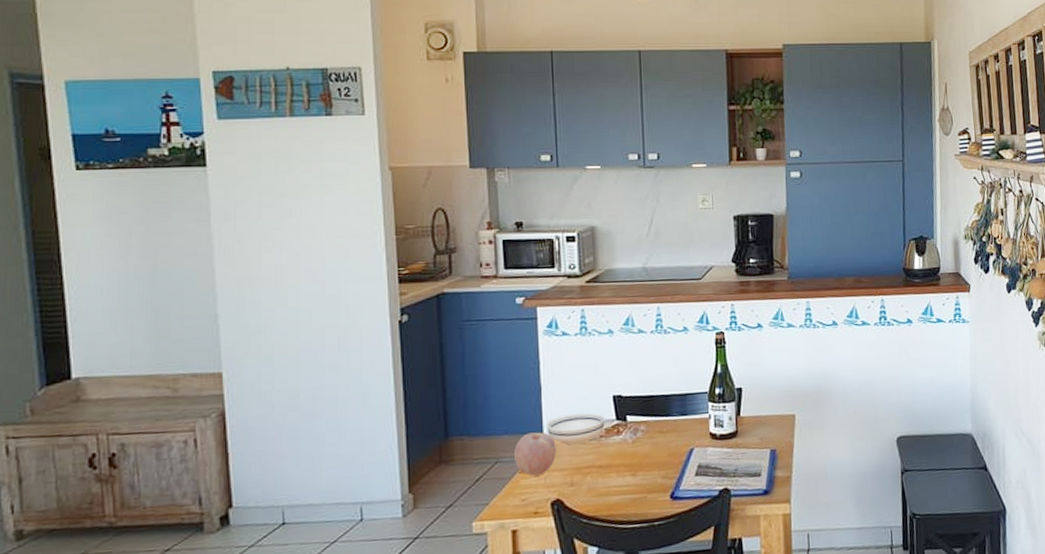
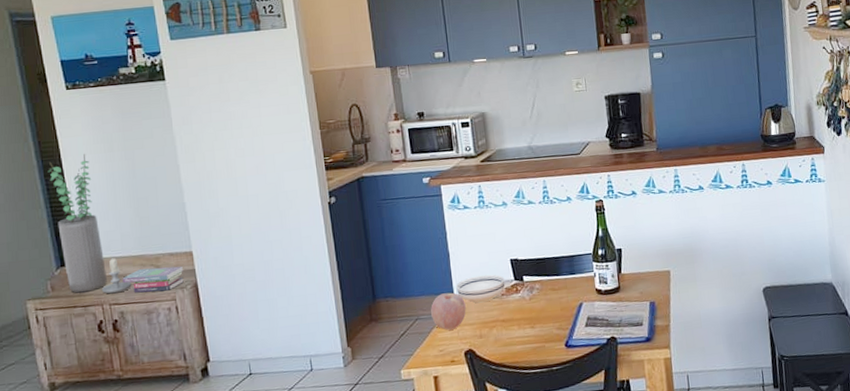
vase: none [40,248,107,419] -> present [47,153,107,294]
candle: none [97,377,139,422] -> present [101,258,132,294]
books: none [127,389,208,421] -> present [122,266,184,293]

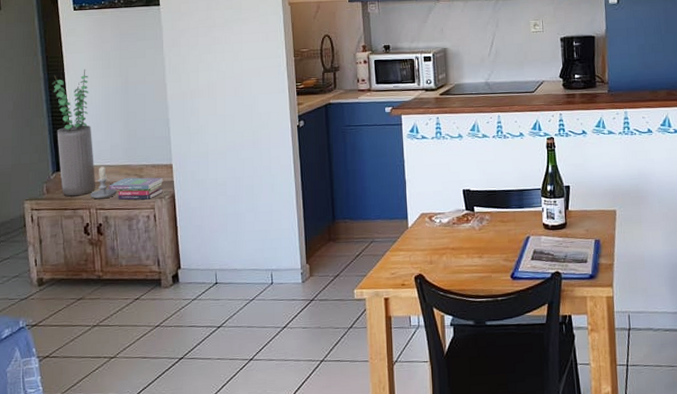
fruit: present [431,292,466,330] -> none [386,218,419,254]
bowl: present [456,274,505,304] -> none [411,203,457,230]

